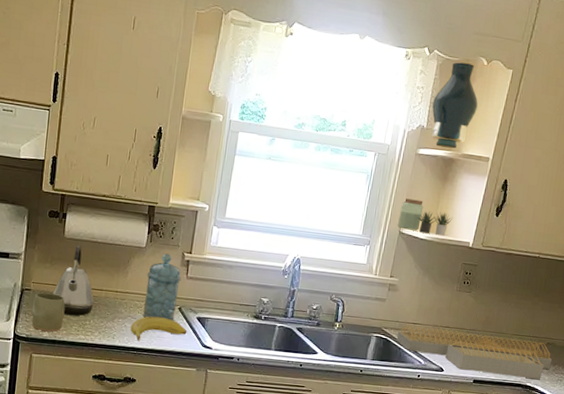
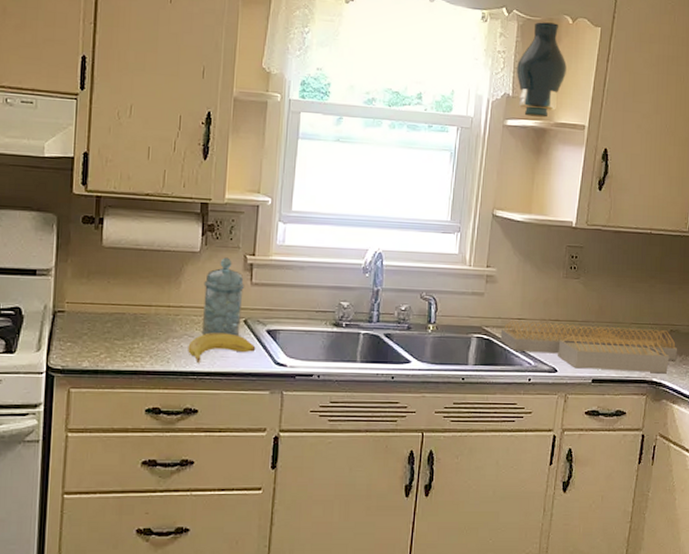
mug: present [31,292,66,332] -> none [67,313,108,360]
kettle: present [52,244,95,316] -> none [91,254,143,339]
peanut butter: present [397,198,424,231] -> none [489,176,517,212]
succulent plant: present [417,211,452,237] -> none [511,189,550,217]

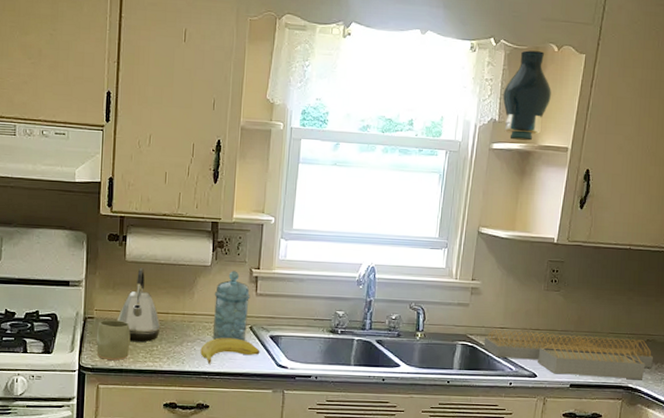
mug: none [67,313,108,360] -> present [96,319,131,360]
kettle: none [91,254,143,339] -> present [116,267,161,343]

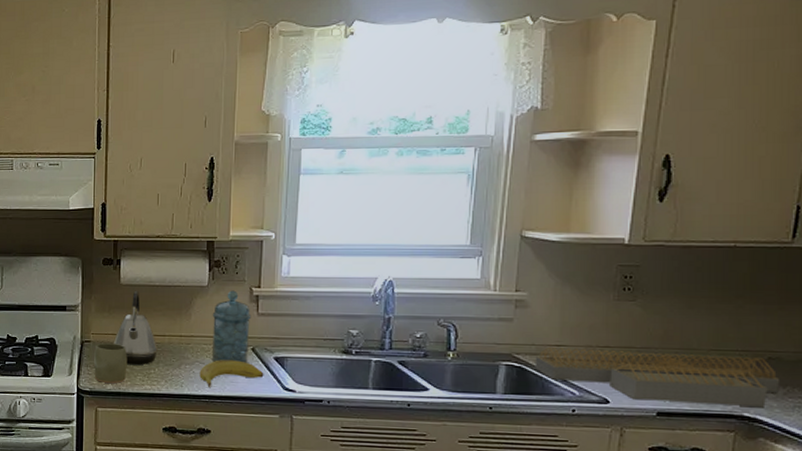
vase: present [502,50,552,141] -> none [545,23,612,128]

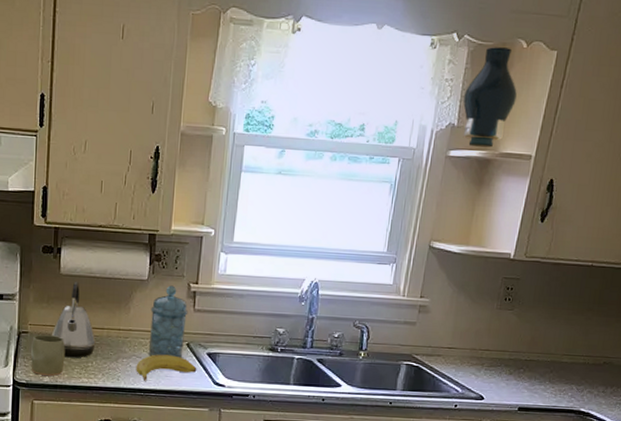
dish rack: present [535,347,781,407] -> none [429,349,610,403]
vase: none [545,23,612,128] -> present [463,47,518,148]

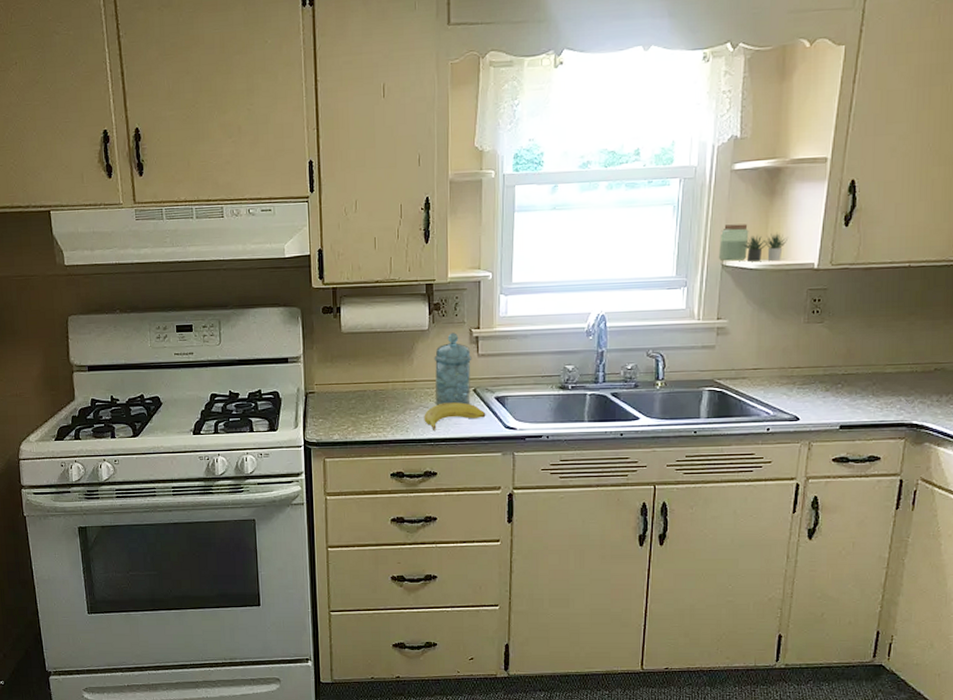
mug: present [30,334,66,376] -> none [318,392,353,433]
kettle: present [51,281,96,358] -> none [337,338,382,414]
peanut butter: none [426,208,457,244] -> present [718,224,749,262]
succulent plant: none [449,221,490,249] -> present [742,233,788,262]
vase: present [463,47,518,148] -> none [744,49,805,157]

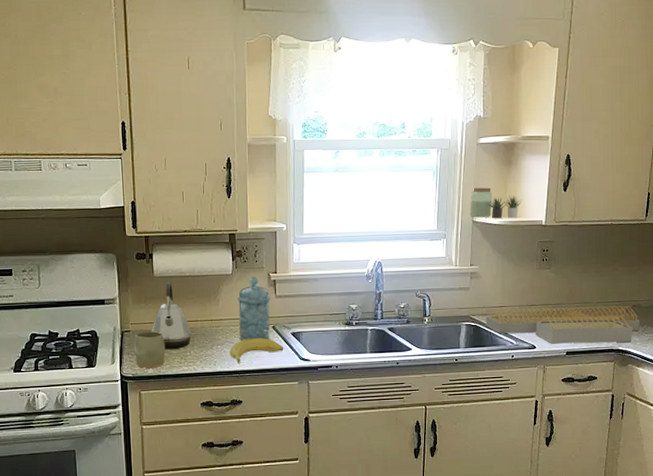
mug: none [318,392,353,433] -> present [133,330,166,368]
kettle: none [337,338,382,414] -> present [151,281,192,350]
dish rack: none [734,368,944,416] -> present [485,305,640,344]

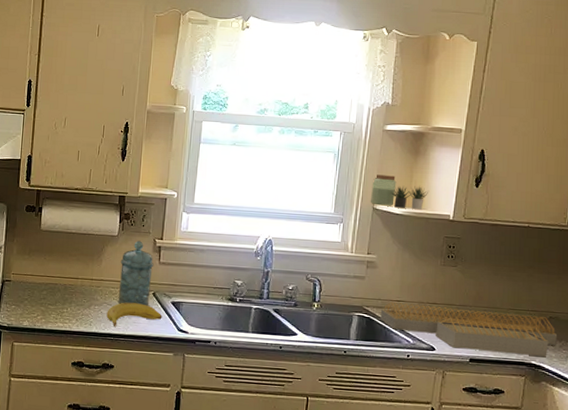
mug: present [133,330,166,368] -> none [12,282,44,320]
kettle: present [151,281,192,350] -> none [31,236,71,305]

